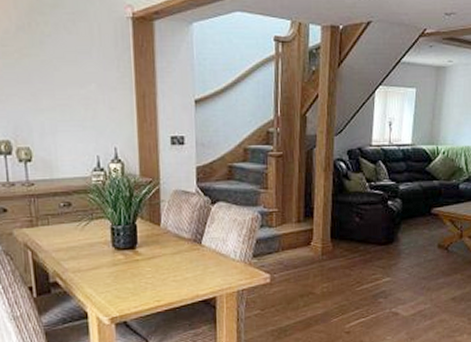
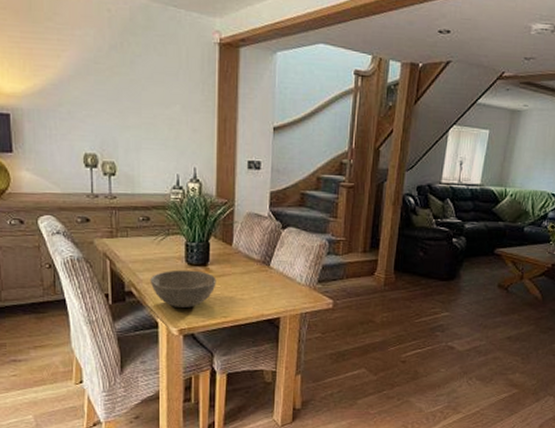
bowl: none [75,254,147,295] -> present [150,269,216,308]

